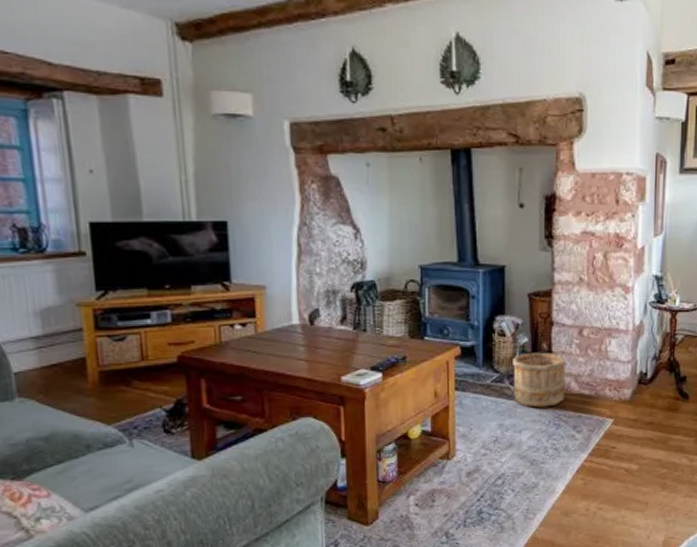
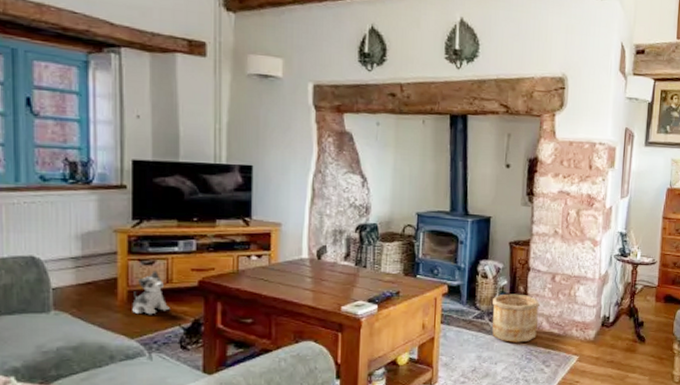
plush toy: none [105,347,148,397] -> present [132,271,170,315]

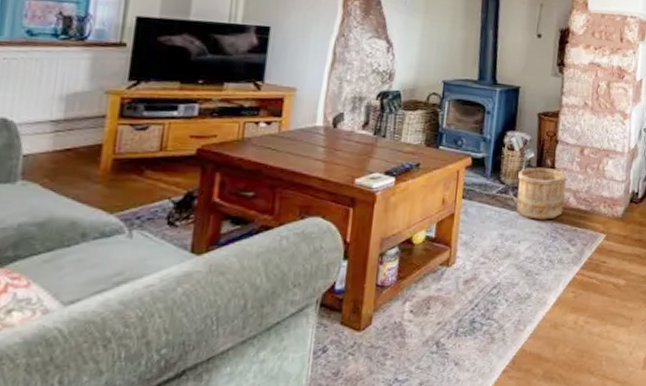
plush toy: present [132,271,170,315] -> none [115,137,160,187]

